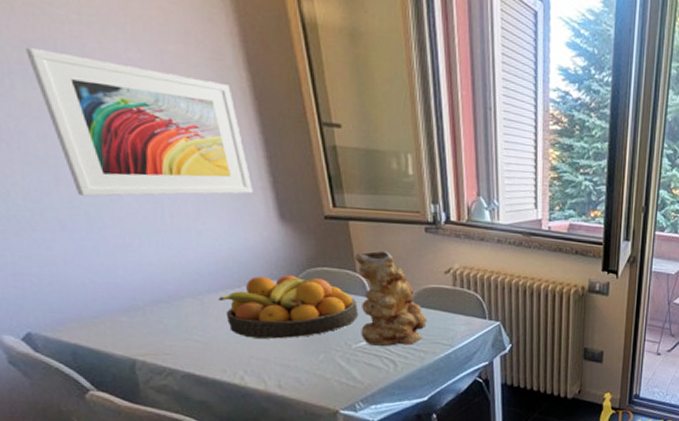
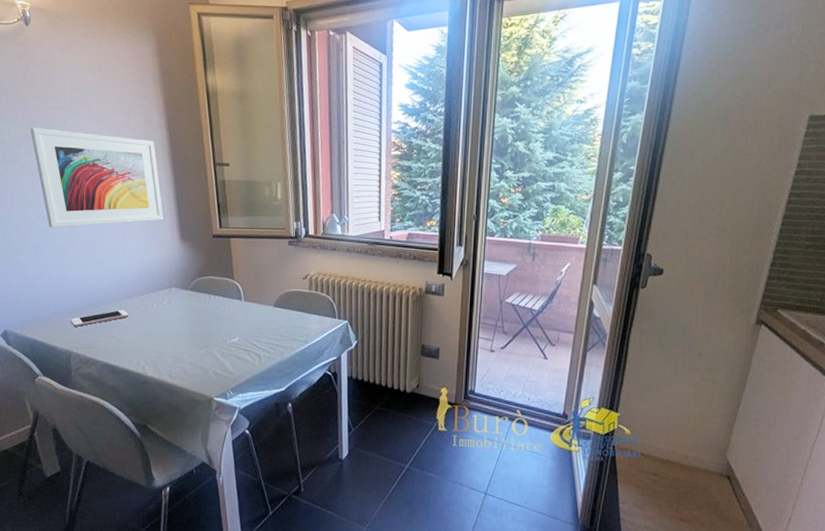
cell phone: none [129,306,215,329] -> present [70,309,129,327]
fruit bowl: present [218,275,358,339] -> none [132,283,233,336]
vase: present [355,251,427,346] -> none [234,261,287,342]

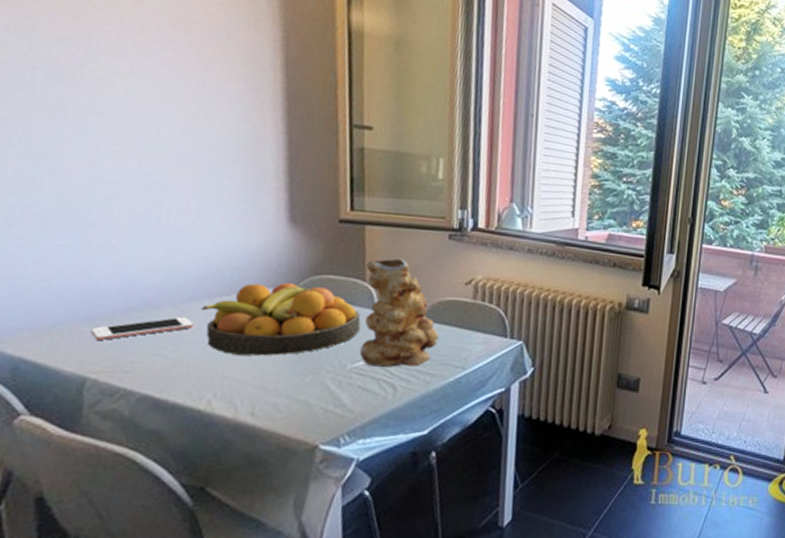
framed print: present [30,128,164,228] -> none [56,46,266,195]
fruit bowl: none [132,283,233,336] -> present [201,283,361,356]
vase: none [234,261,287,342] -> present [359,258,439,367]

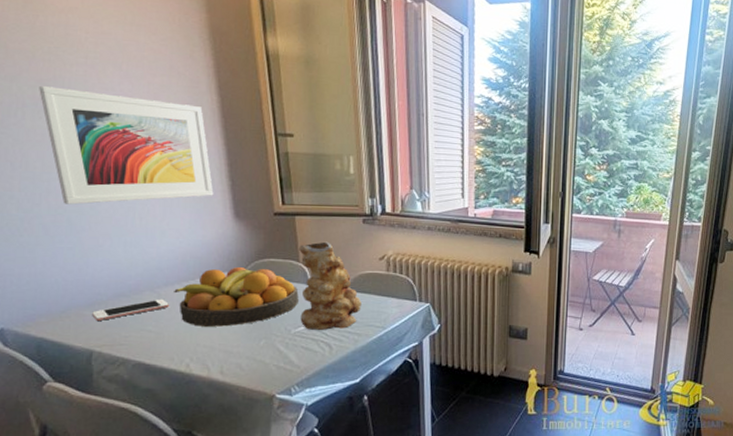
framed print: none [56,46,266,195] -> present [39,86,214,205]

